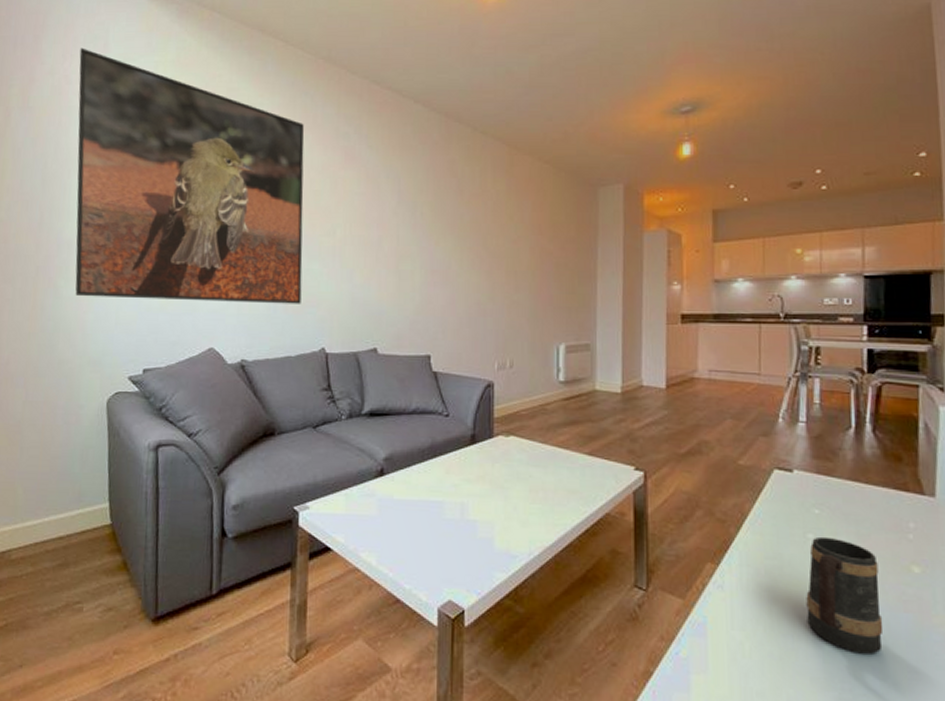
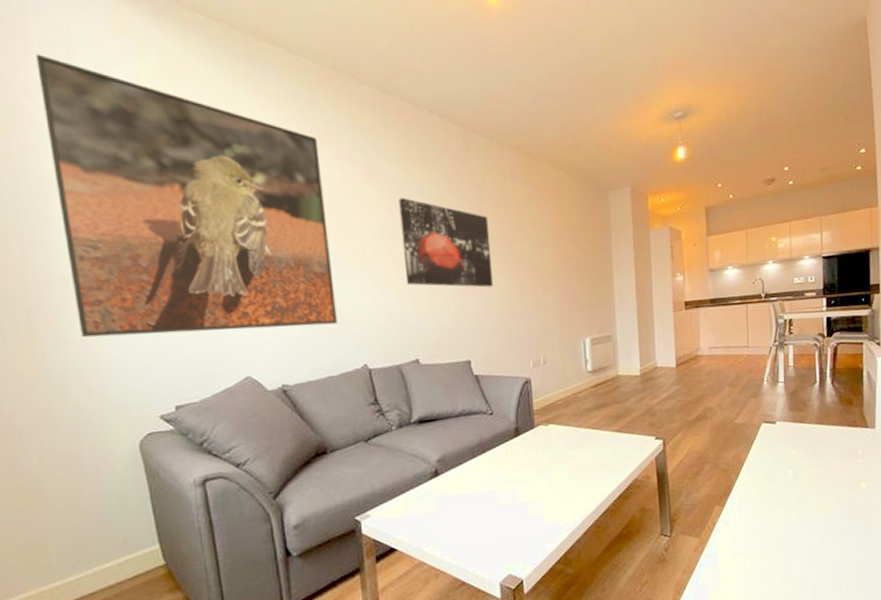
wall art: none [373,184,464,280] -> present [398,198,494,288]
mug: present [806,536,884,655] -> none [788,470,843,555]

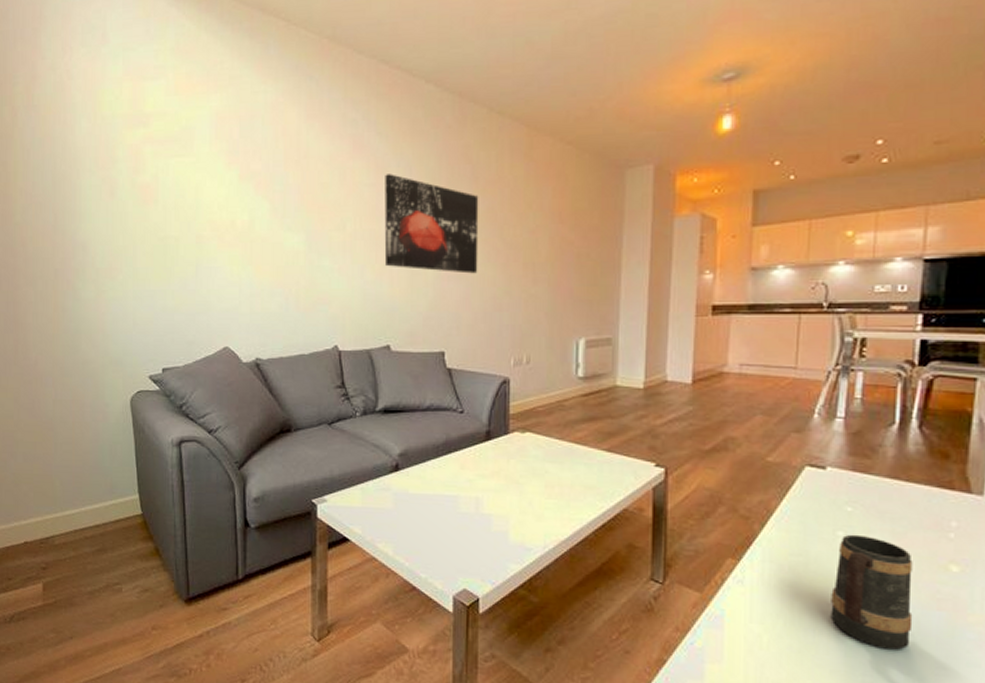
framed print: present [36,54,338,338] -> none [79,39,313,302]
mug: none [788,470,843,555] -> present [830,534,913,650]

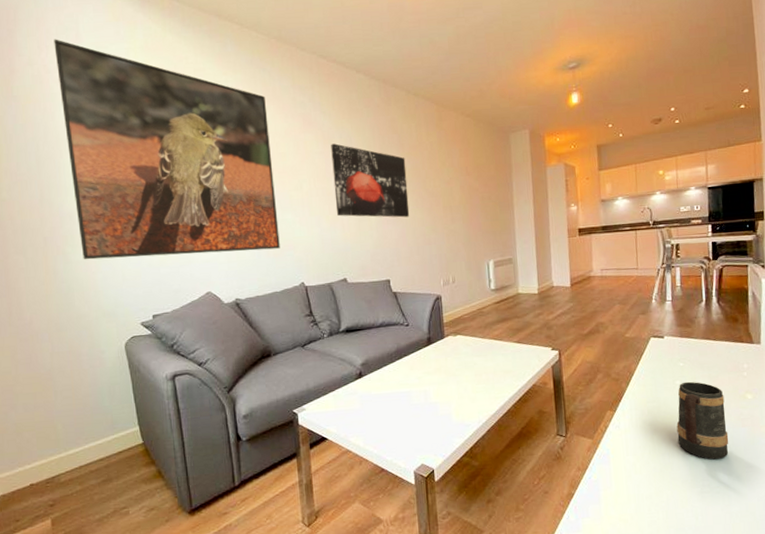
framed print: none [79,39,313,302] -> present [54,39,280,260]

